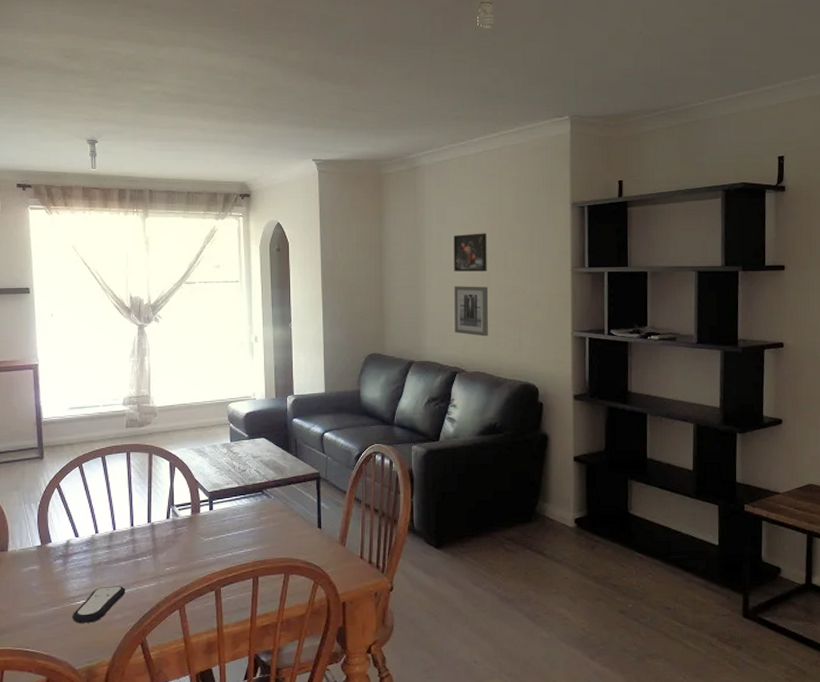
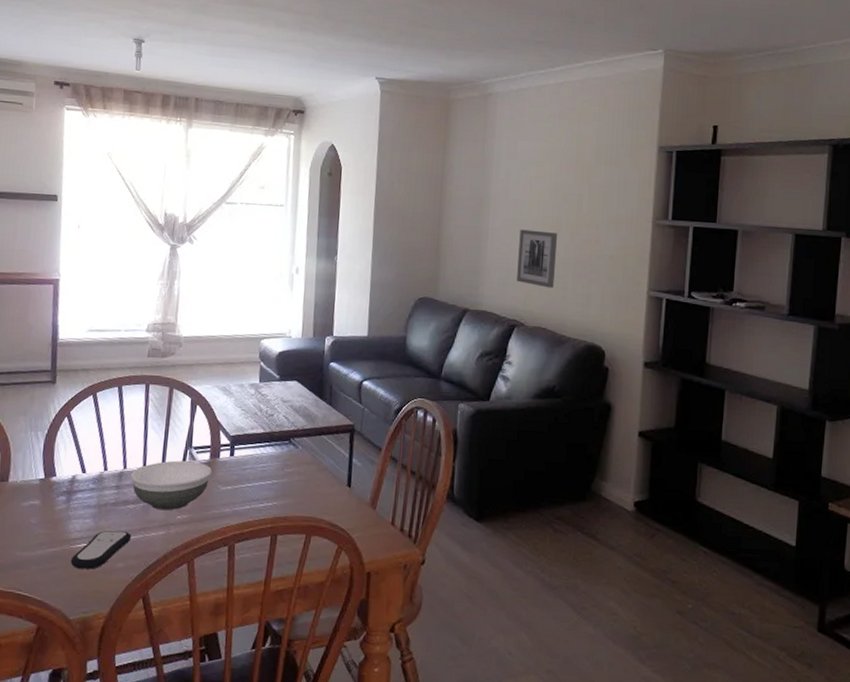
bowl: none [120,518,194,564] -> present [130,460,212,511]
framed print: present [453,233,487,272] -> none [521,172,561,216]

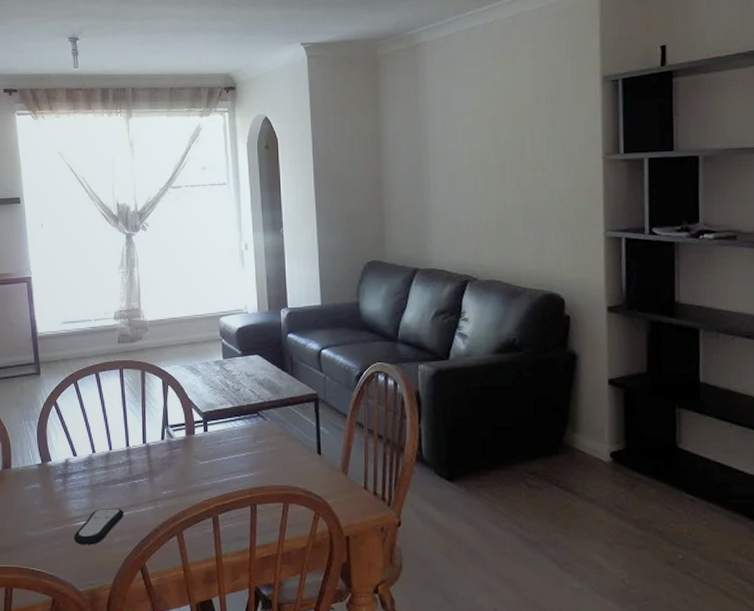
bowl: present [130,460,212,511] -> none [116,439,189,487]
wall art: present [516,229,558,289] -> none [463,180,504,239]

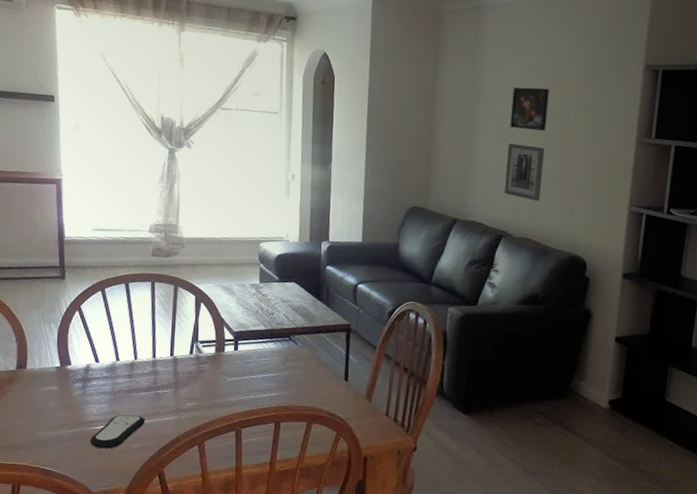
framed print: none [461,117,501,164] -> present [510,87,550,131]
wall art: none [463,180,504,239] -> present [504,143,545,202]

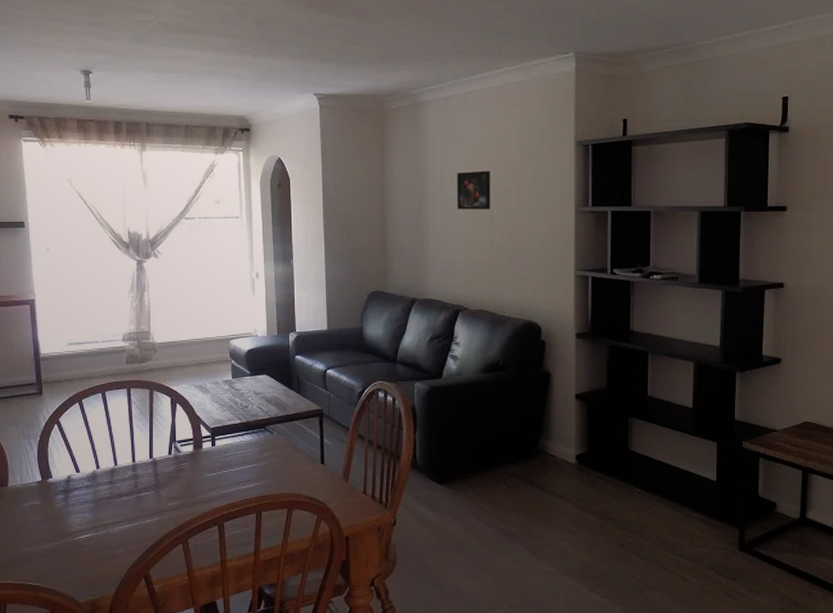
remote control: present [89,414,145,449] -> none [74,520,129,558]
wall art: present [504,143,545,202] -> none [457,224,492,275]

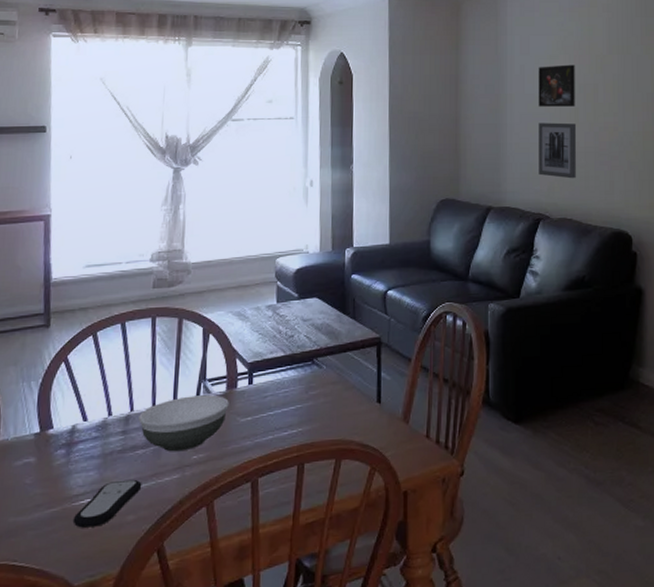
remote control: none [74,520,129,558] -> present [72,479,142,528]
bowl: none [122,454,196,500] -> present [138,395,229,452]
wall art: none [457,224,492,275] -> present [538,122,577,179]

